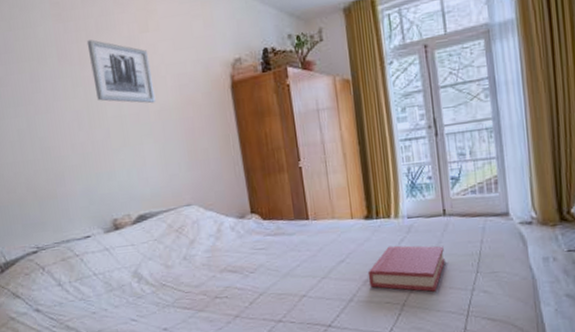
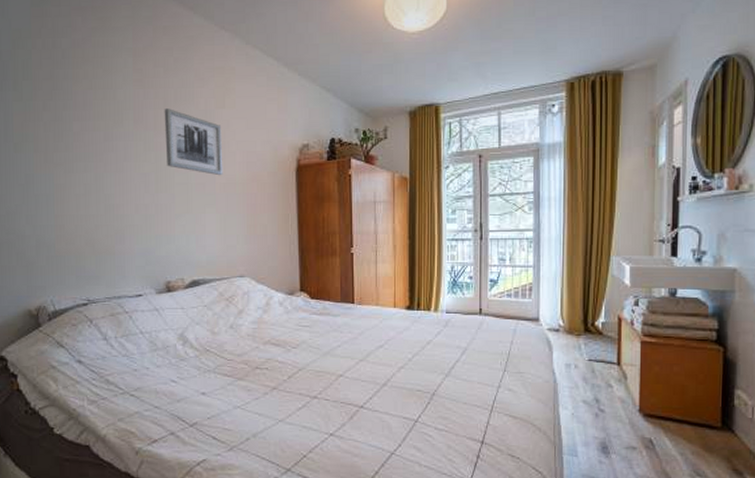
hardback book: present [367,245,445,292] -> none [403,337,476,384]

